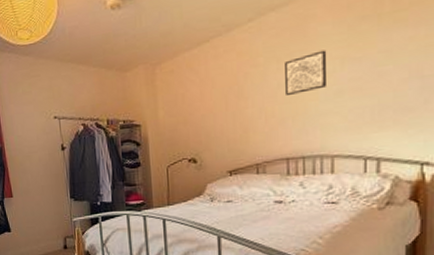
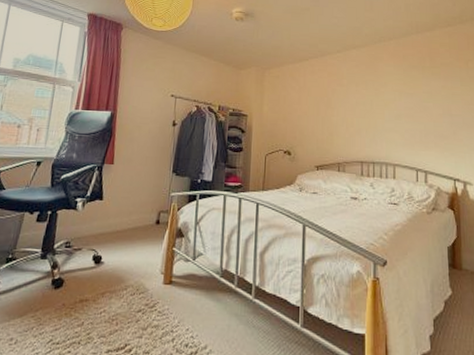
wall art: present [285,50,328,95] -> none [362,83,391,112]

